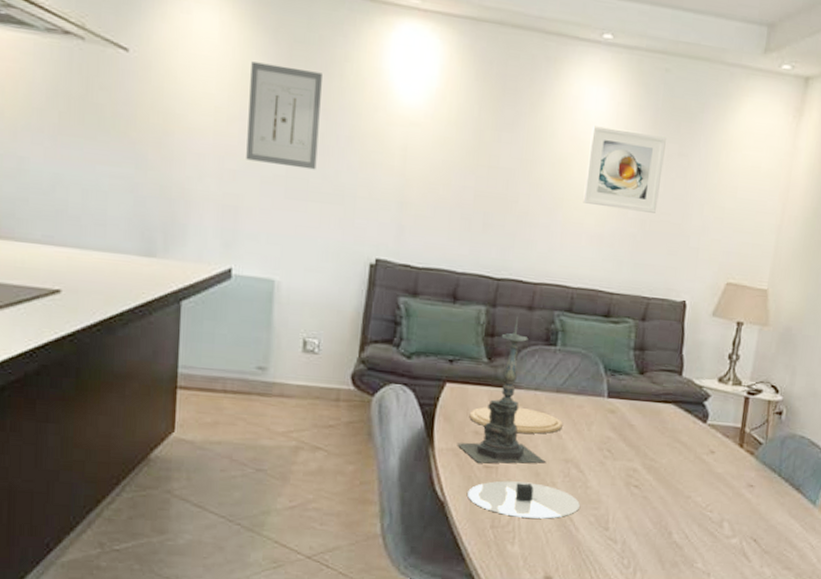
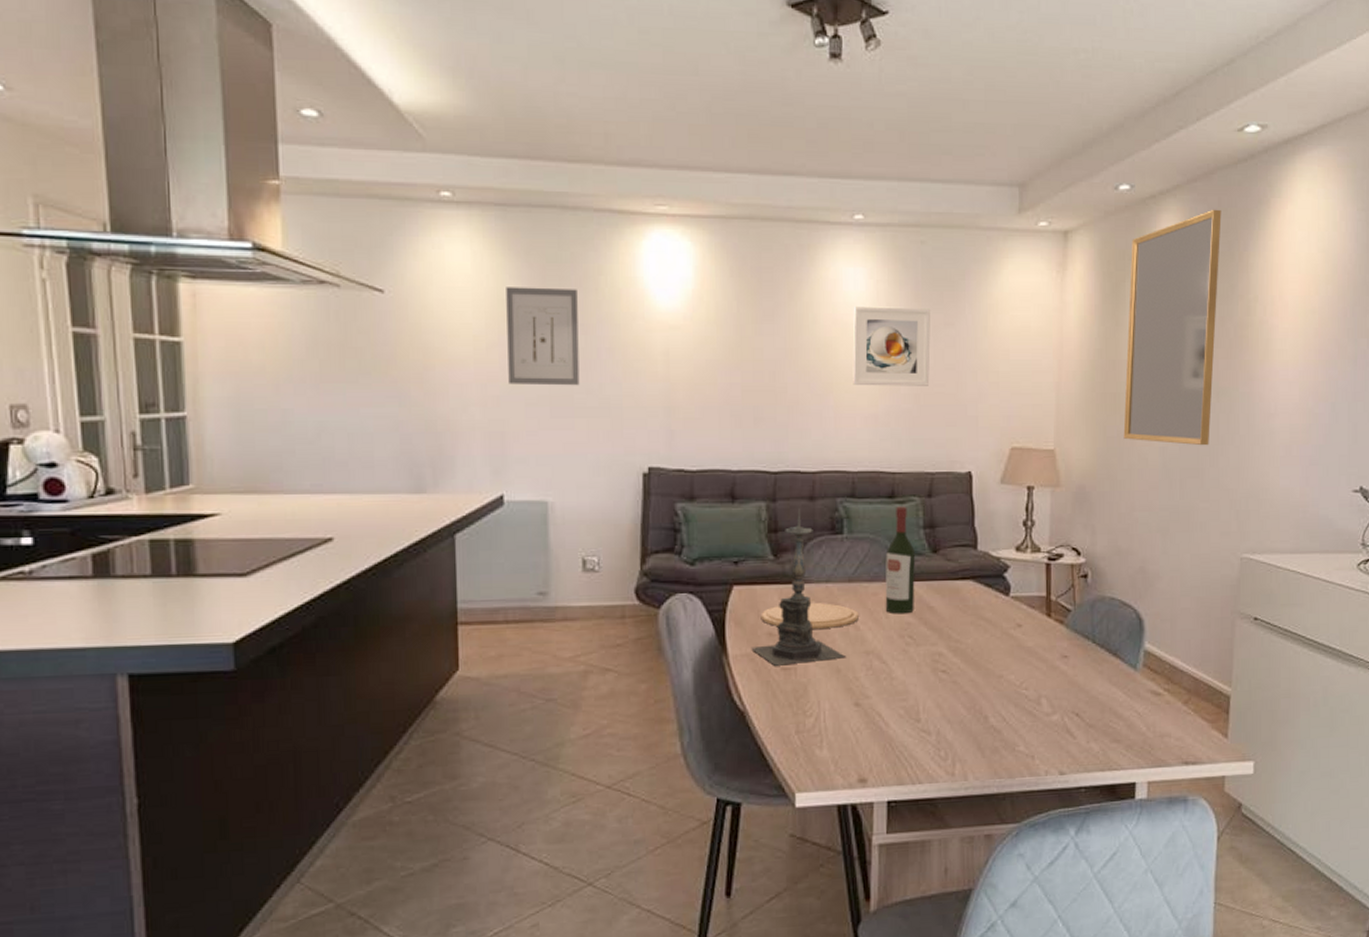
plate: present [468,480,580,519] -> none [768,680,887,719]
wine bottle: none [588,326,623,429] -> present [885,506,915,614]

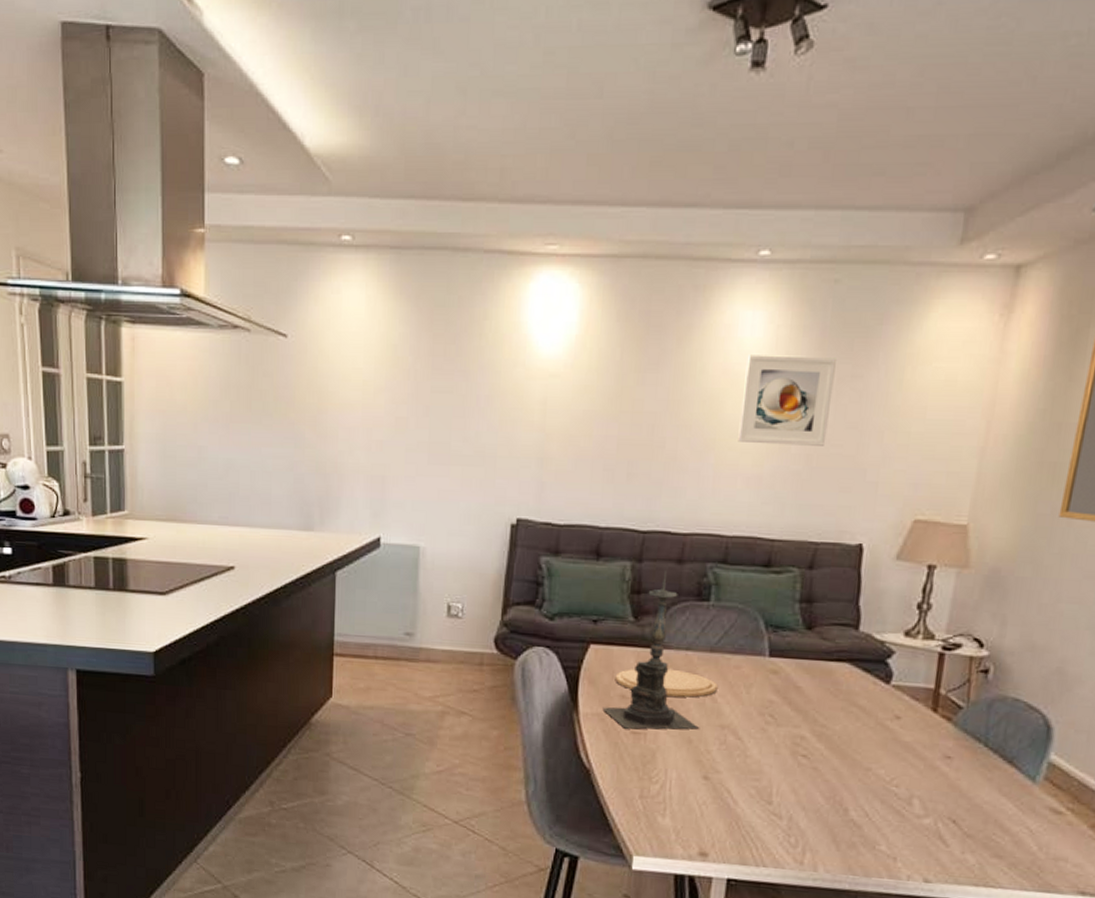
wall art: present [506,287,580,386] -> none [392,332,462,433]
wine bottle: present [885,506,915,614] -> none [747,576,787,691]

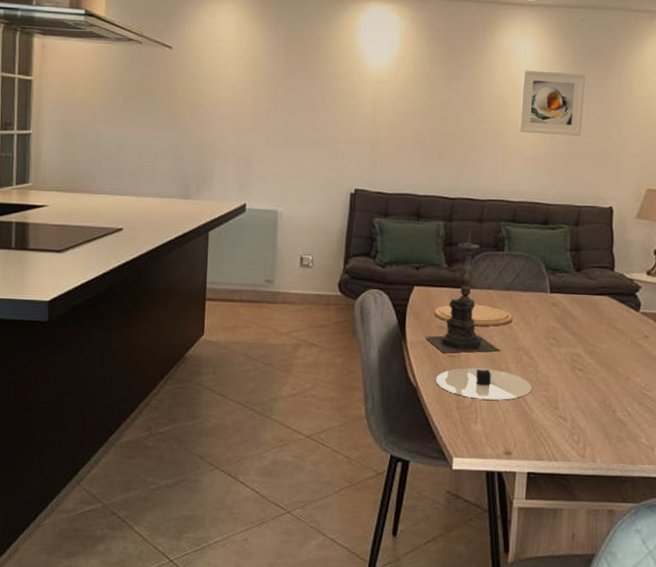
plate: none [614,747,738,790] -> present [436,367,532,400]

